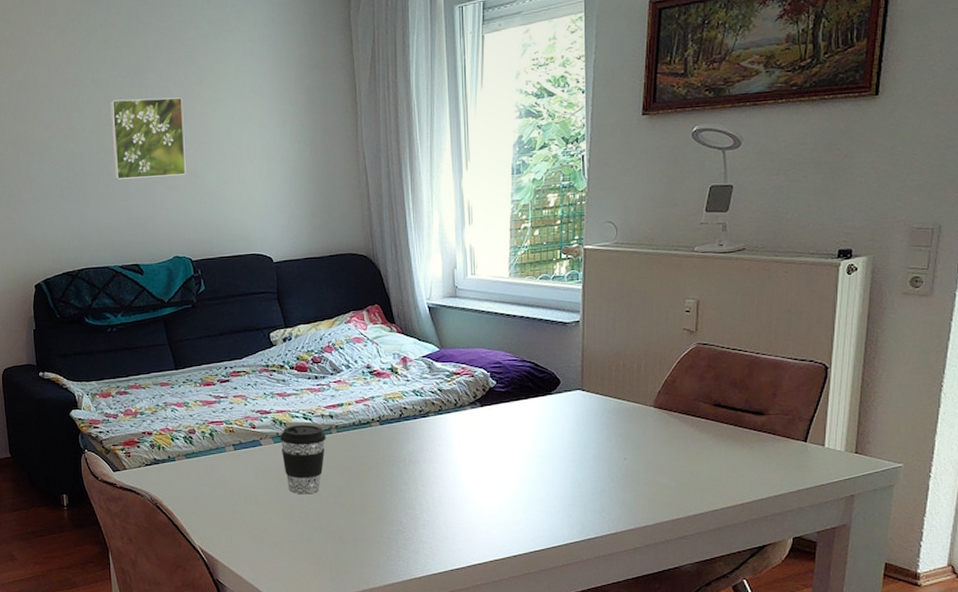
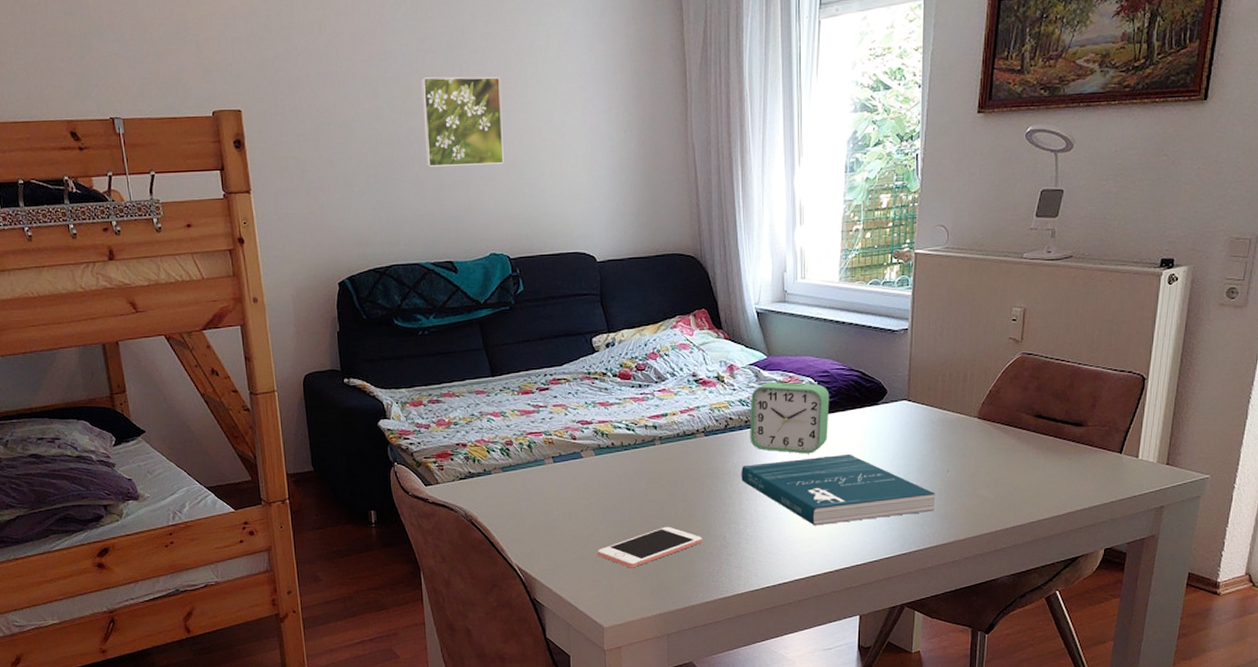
cell phone: none [276,511,380,552] -> present [597,526,703,568]
coffee cup: present [280,424,326,495] -> none [602,435,649,509]
book: none [416,442,614,512] -> present [741,453,936,526]
alarm clock: none [424,373,503,442] -> present [750,382,830,454]

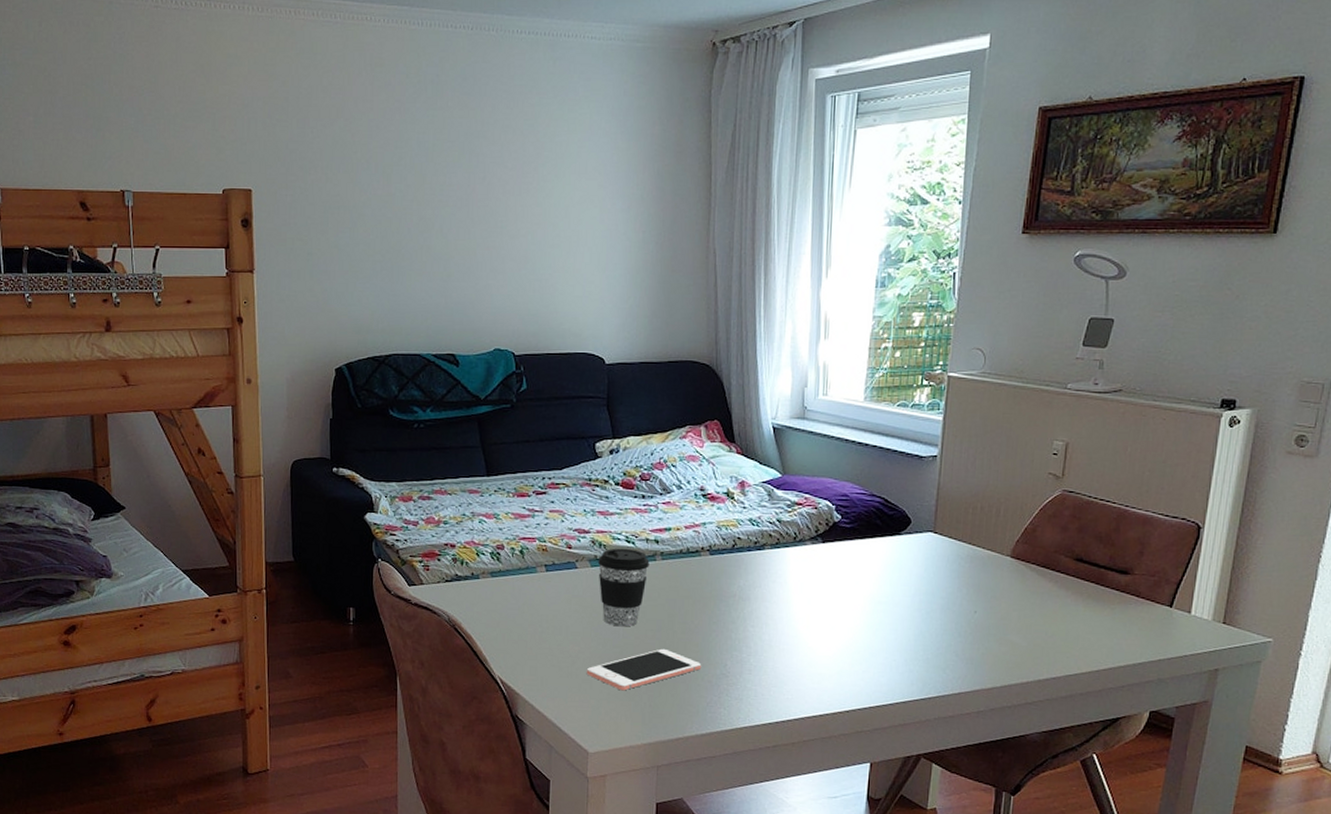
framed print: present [421,76,504,167] -> none [434,167,518,258]
coffee cup: none [602,435,649,509] -> present [598,548,650,627]
book: present [741,453,936,526] -> none [747,585,961,661]
alarm clock: present [750,382,830,454] -> none [758,502,848,582]

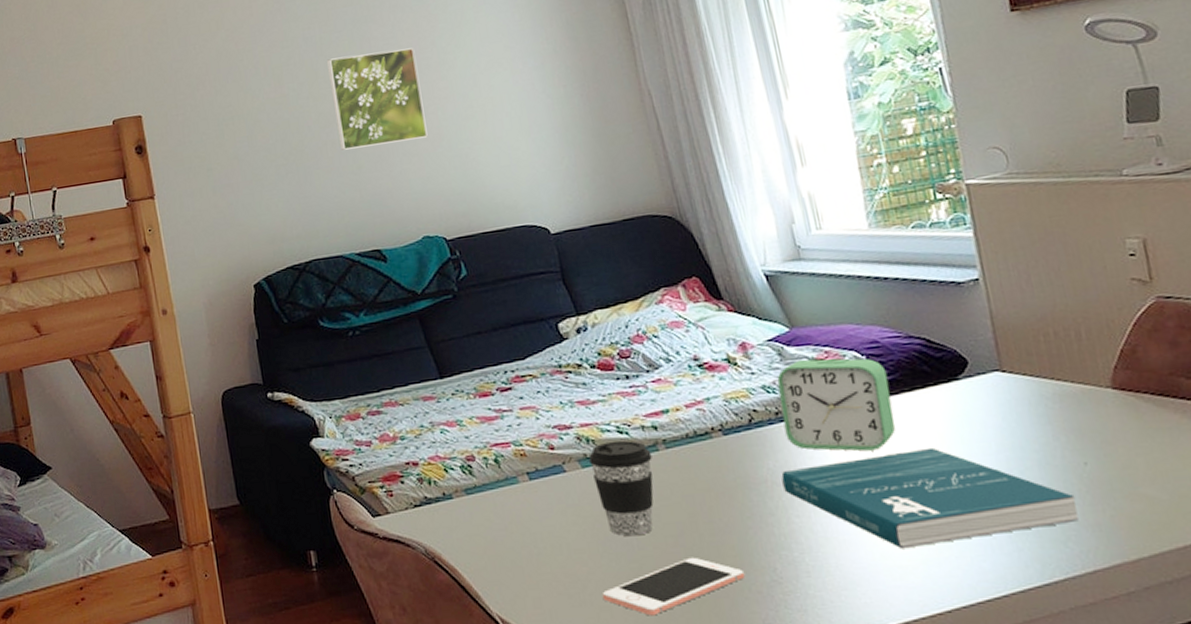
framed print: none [434,167,518,258] -> present [327,48,428,150]
book: none [747,585,961,661] -> present [781,447,1079,549]
alarm clock: none [758,502,848,582] -> present [777,358,895,451]

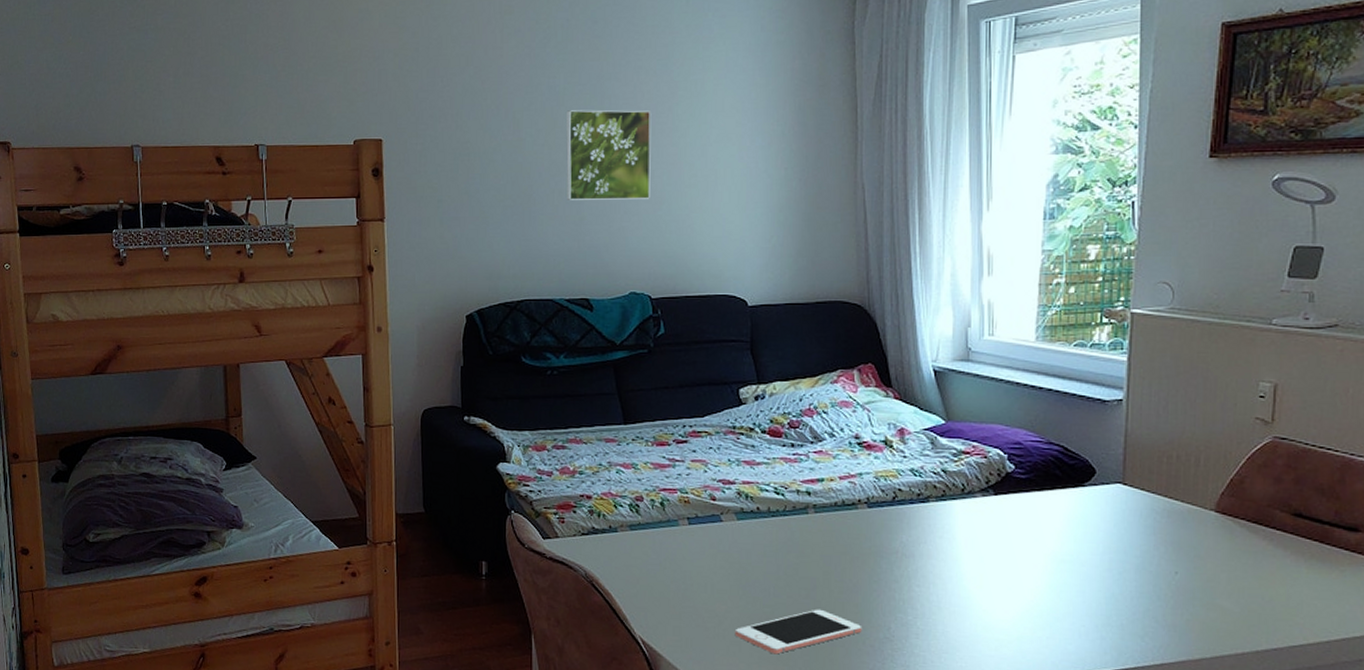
coffee cup: present [589,440,654,537] -> none [745,500,801,585]
alarm clock: present [777,358,895,451] -> none [923,451,1023,538]
book: present [781,447,1079,549] -> none [911,542,1161,625]

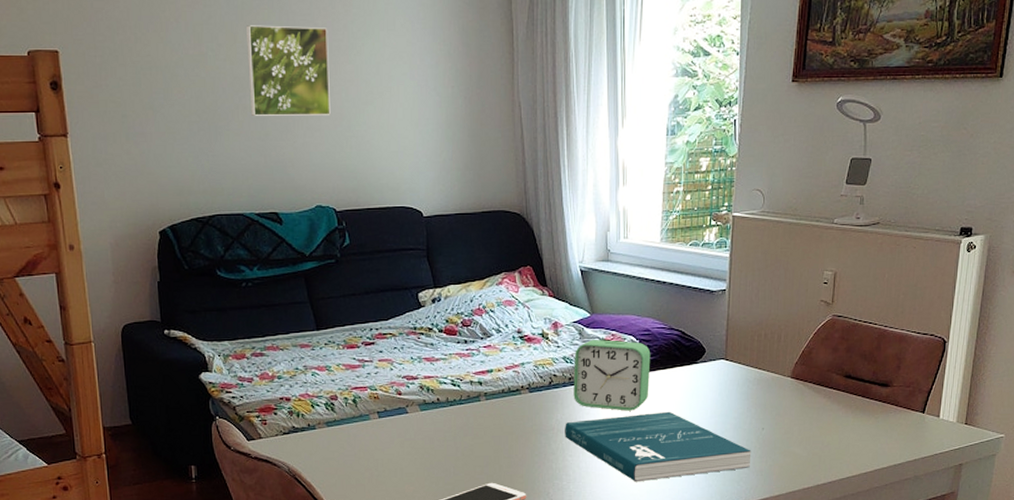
book: none [911,542,1161,625] -> present [565,411,752,482]
alarm clock: none [923,451,1023,538] -> present [573,340,651,411]

